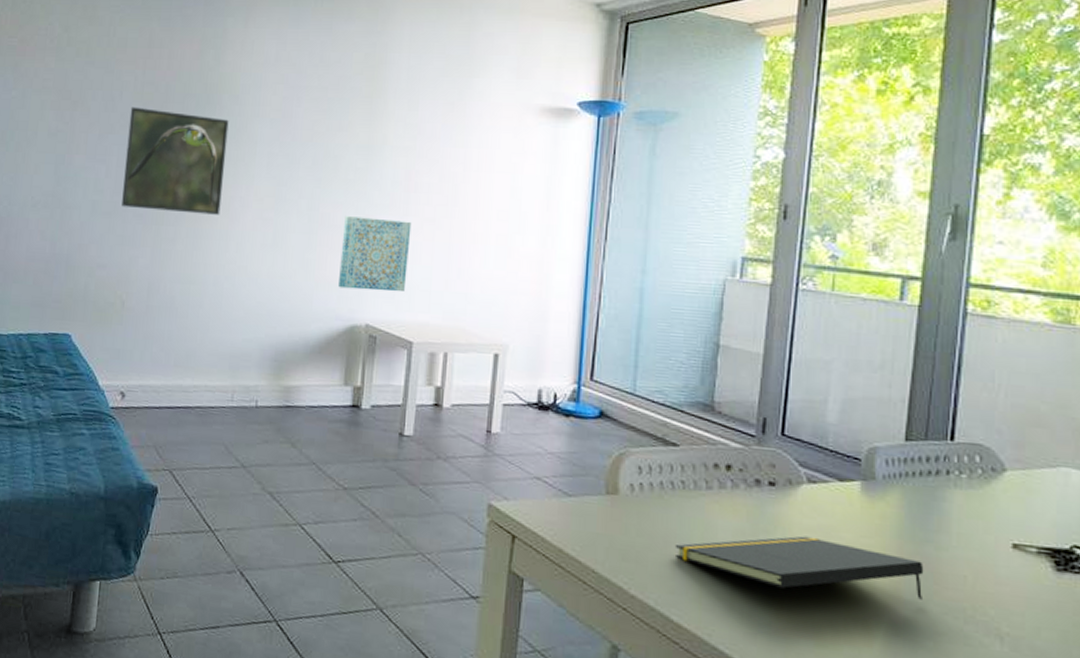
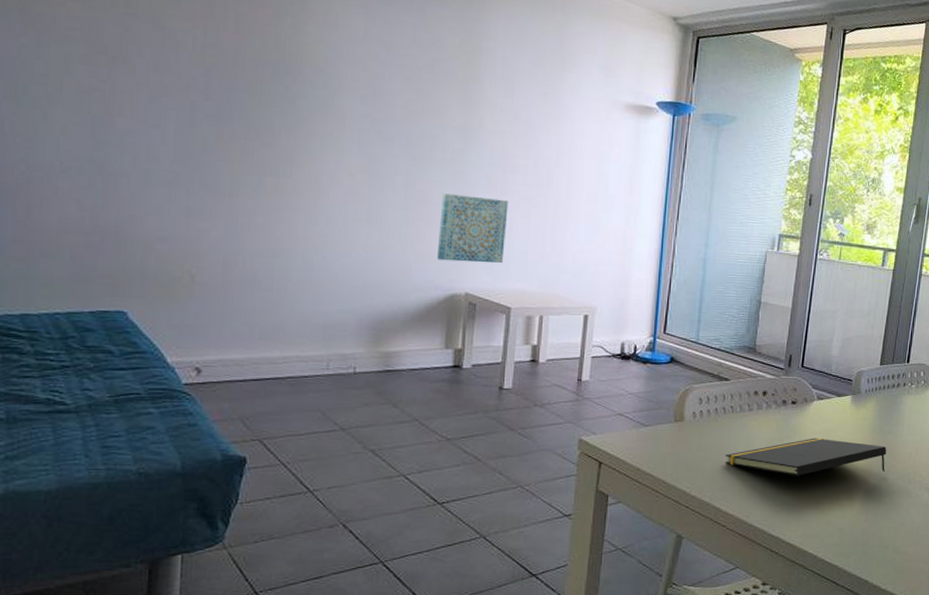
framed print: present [122,106,229,215] -> none [184,69,313,189]

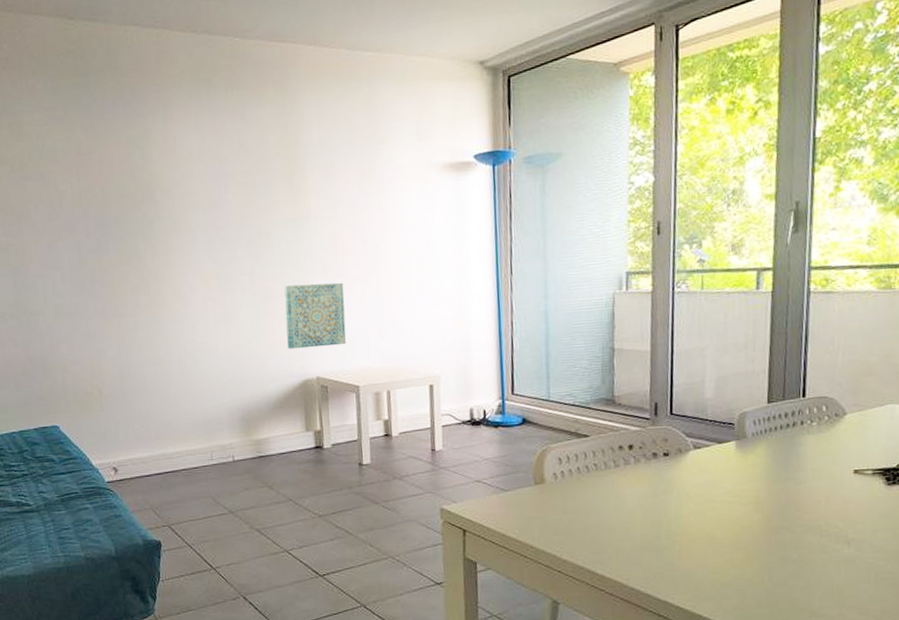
notepad: present [725,438,887,476] -> none [594,490,788,534]

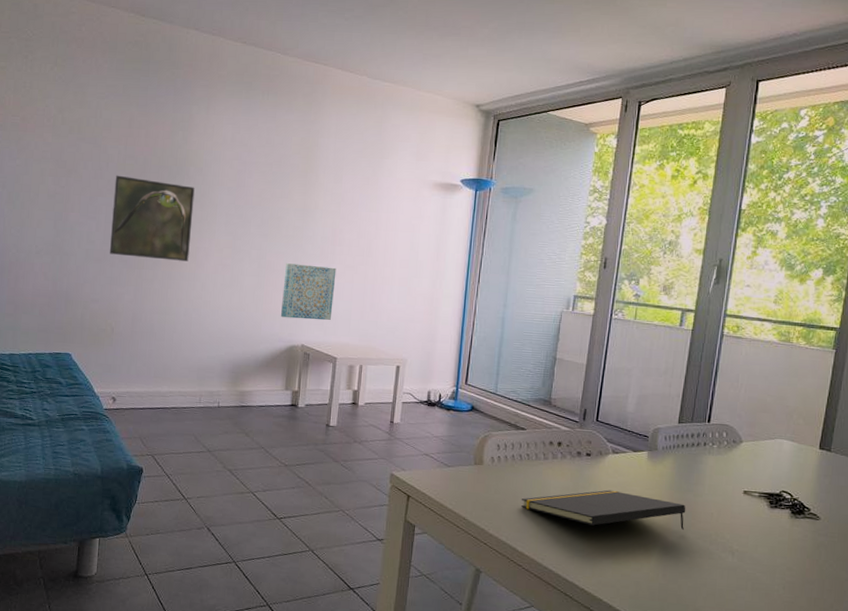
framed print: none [72,213,173,306] -> present [110,175,195,262]
notepad: none [594,490,788,534] -> present [521,489,686,530]

